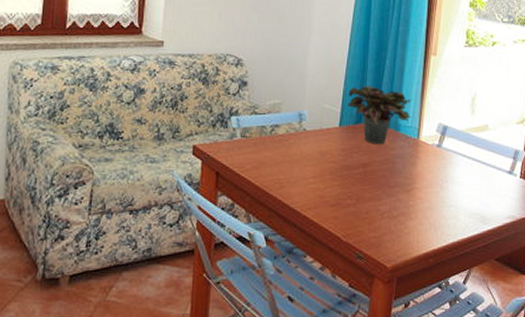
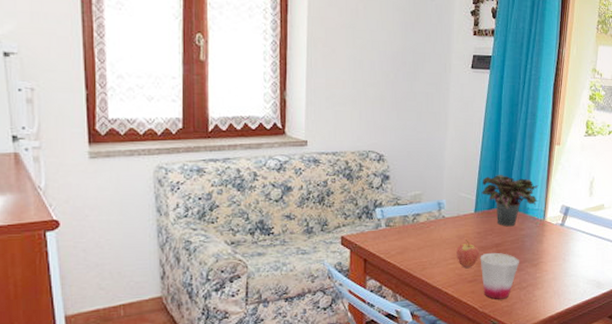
fruit: none [318,156,344,189] -> present [457,239,480,268]
cup: none [344,173,389,228] -> present [480,252,519,299]

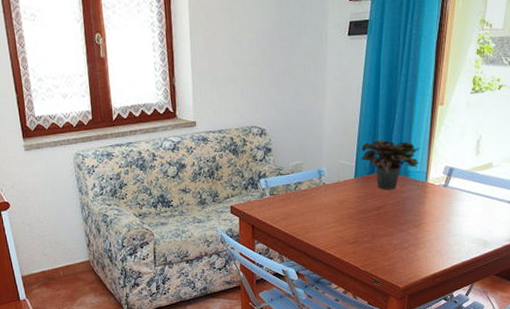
fruit: present [457,239,480,268] -> none [338,203,360,231]
cup: present [480,252,519,299] -> none [361,215,400,259]

